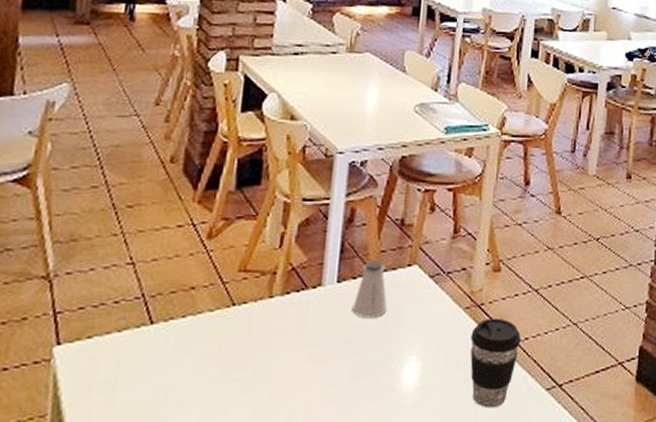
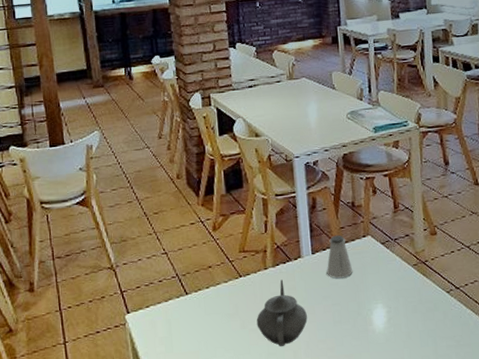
teapot: none [243,313,316,405] -> present [256,279,307,346]
coffee cup: present [470,318,521,408] -> none [421,270,462,340]

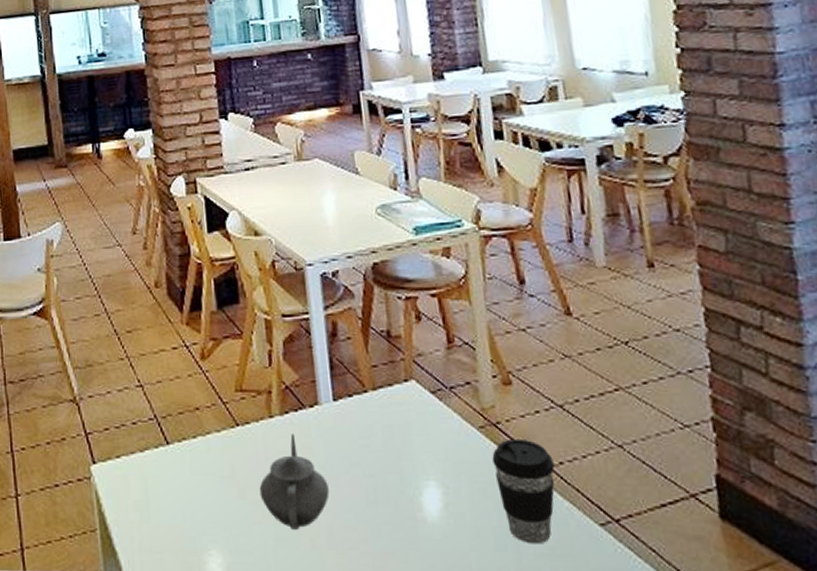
saltshaker: present [326,235,353,279] -> none [354,376,392,439]
coffee cup: none [421,270,462,340] -> present [492,438,555,544]

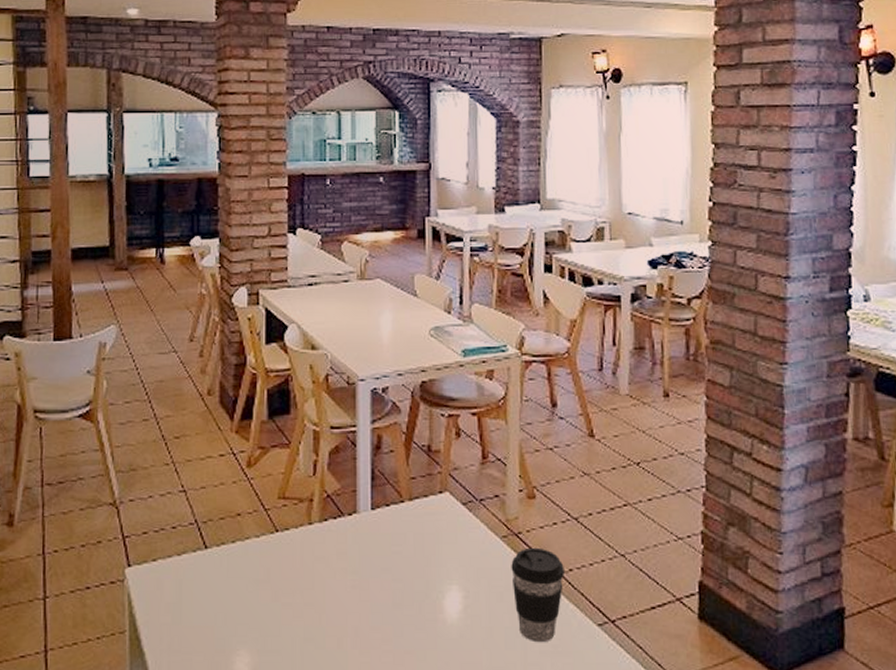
teapot: present [259,434,329,529] -> none [292,540,359,630]

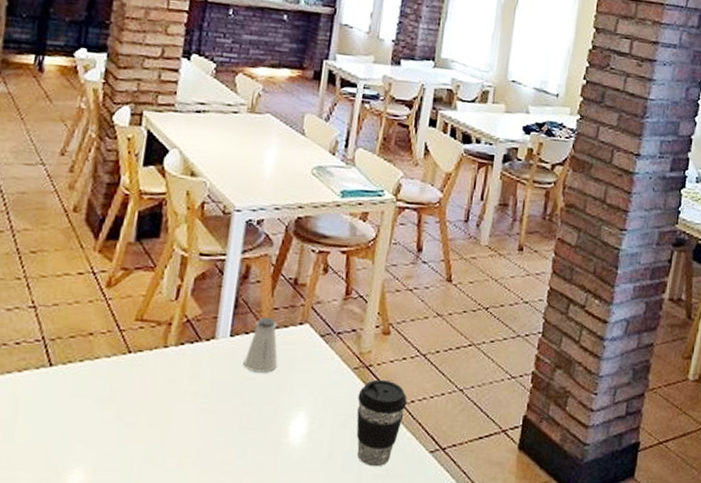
saltshaker: none [388,487,423,546] -> present [243,316,278,373]

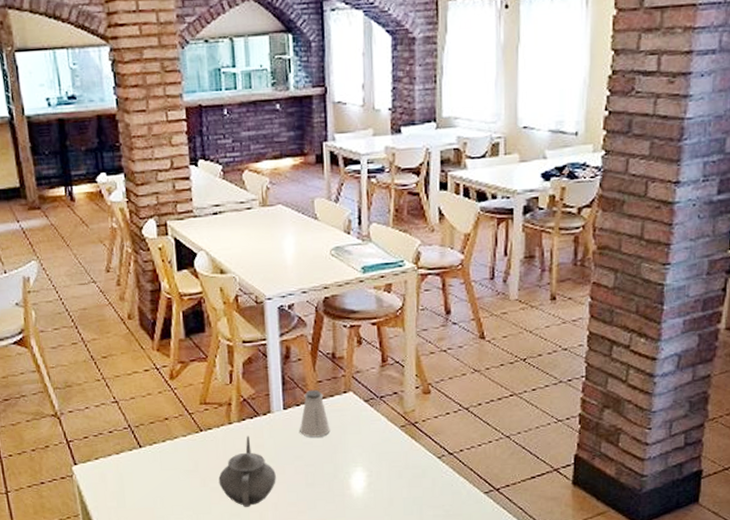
teapot: none [137,363,207,451] -> present [218,436,276,507]
coffee cup: present [356,379,407,467] -> none [408,433,456,509]

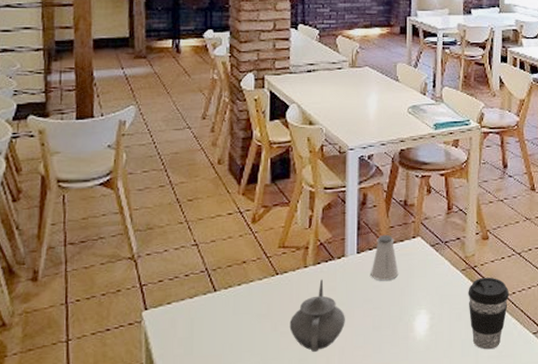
coffee cup: none [408,433,456,509] -> present [468,277,509,350]

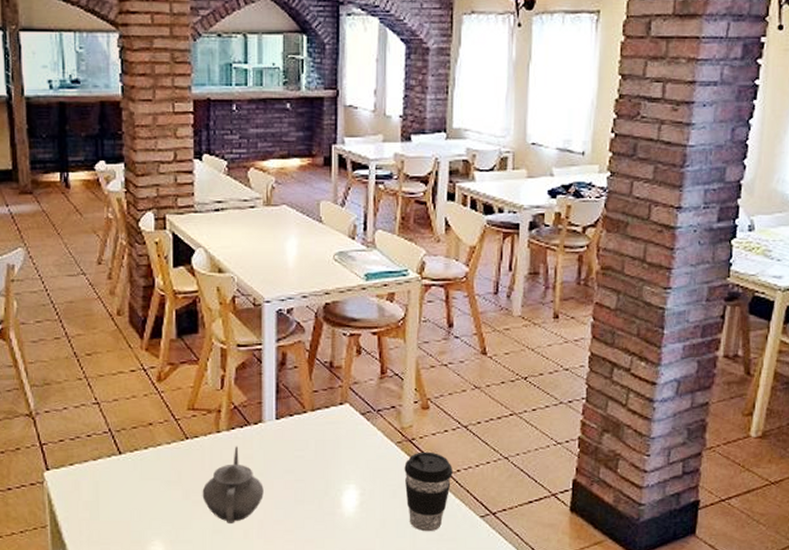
saltshaker: present [371,234,399,281] -> none [292,399,324,451]

